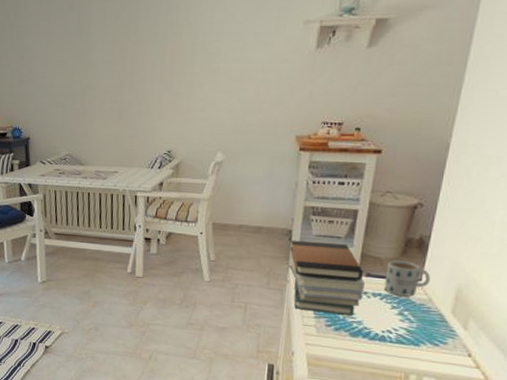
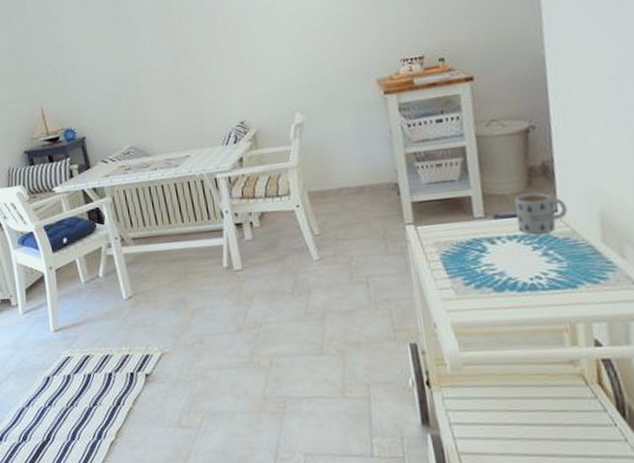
book stack: present [288,240,365,316] -> none [400,186,497,272]

